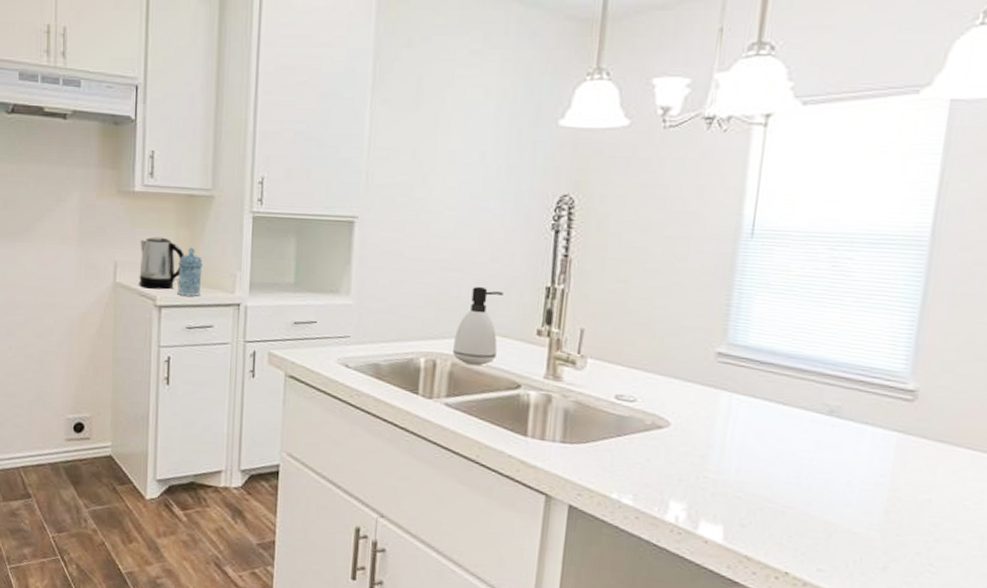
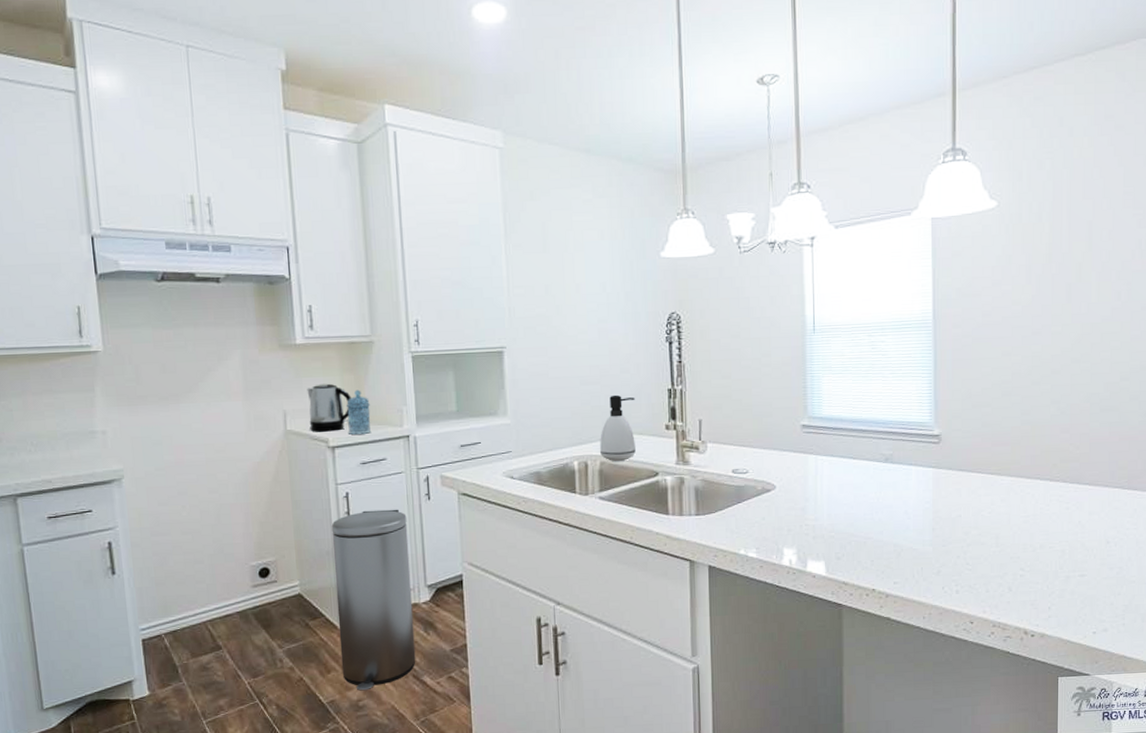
pedal bin: none [144,378,228,569] -> present [331,509,416,691]

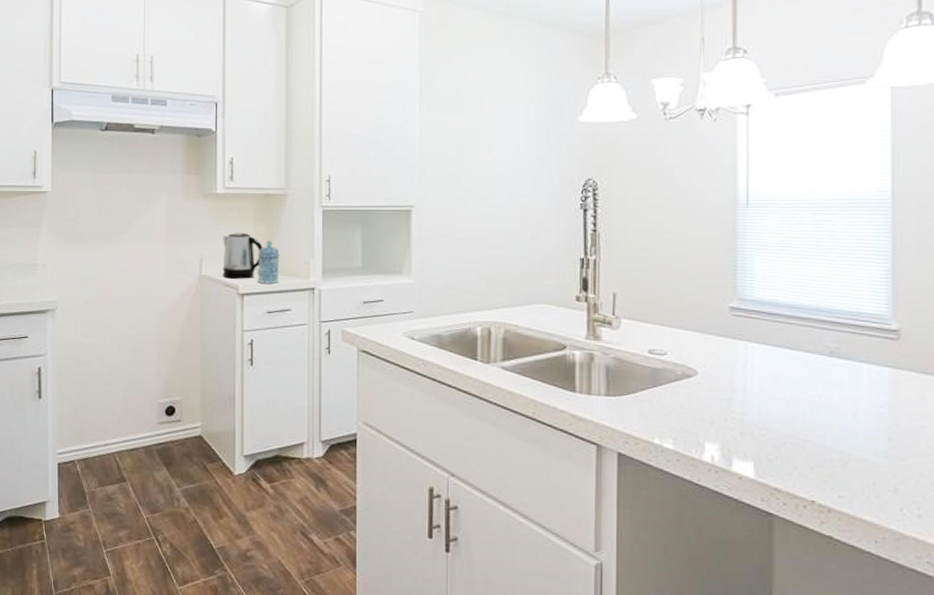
pedal bin: present [331,509,416,691] -> none [234,359,306,542]
soap dispenser: present [599,394,636,462] -> none [504,261,544,332]

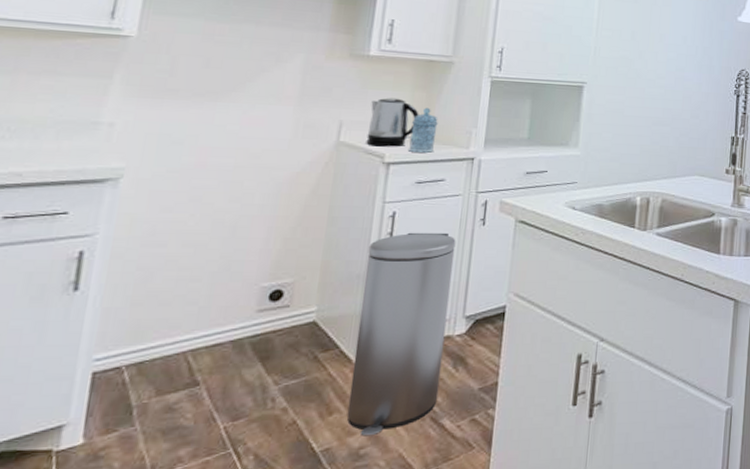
pedal bin: none [234,359,306,542] -> present [347,232,456,437]

